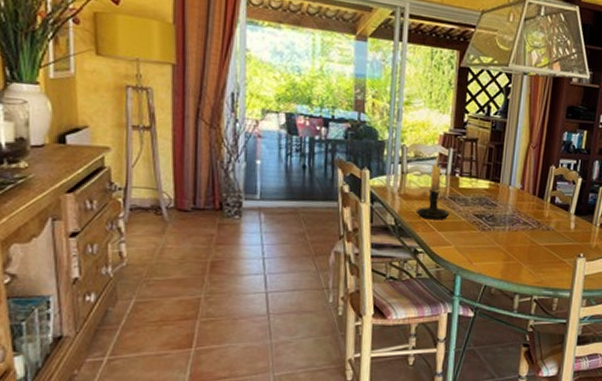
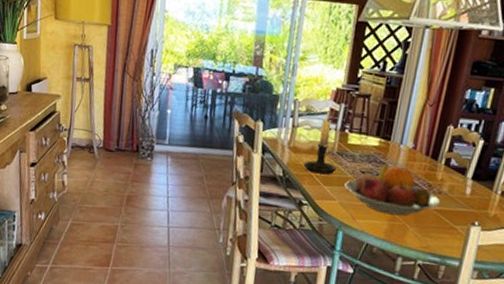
fruit bowl: none [459,204,550,255] -> present [344,162,442,216]

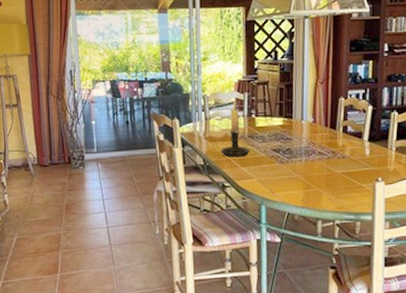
fruit bowl: present [344,162,442,216] -> none [260,138,346,184]

